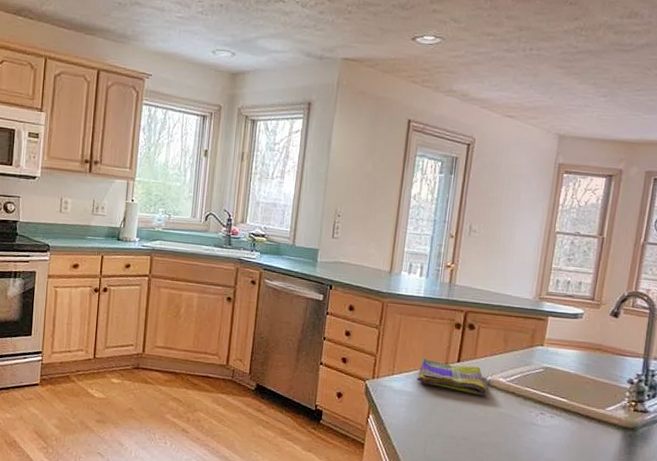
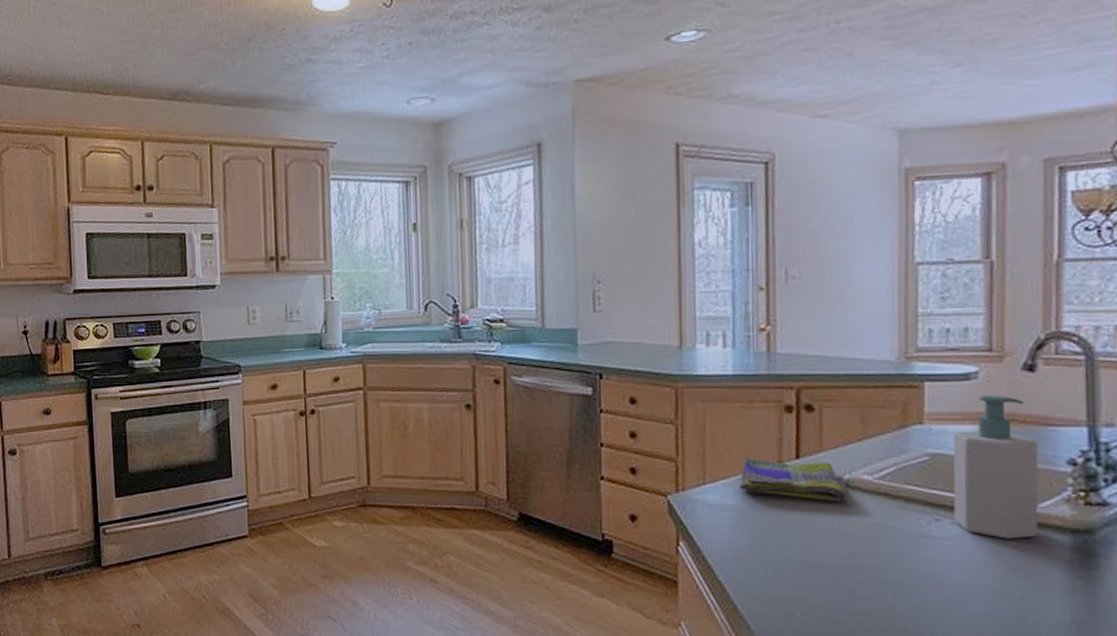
soap bottle: none [553,330,612,431] -> present [953,394,1039,539]

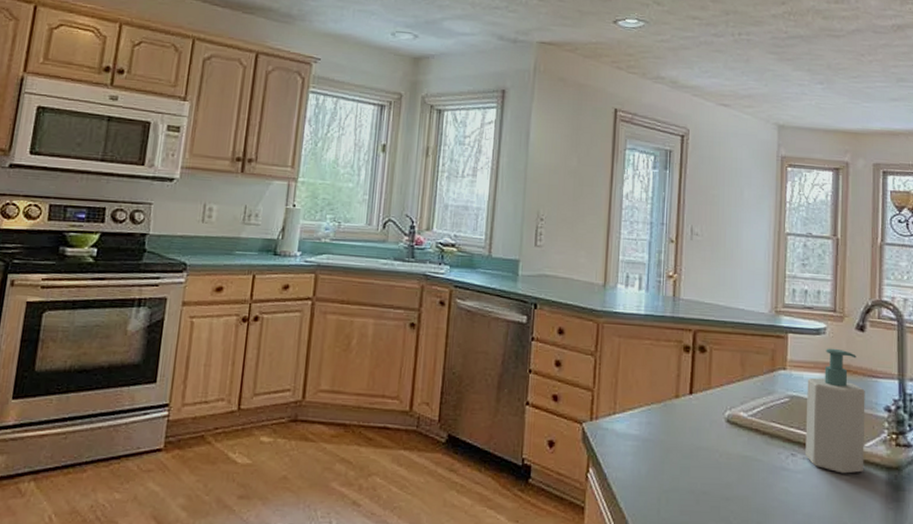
dish towel: present [739,457,846,501] -> none [643,390,726,435]

